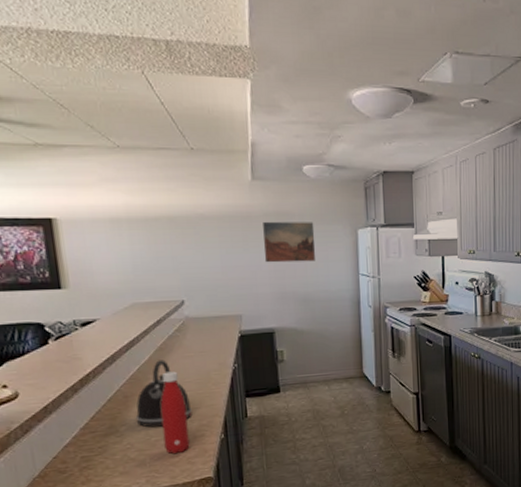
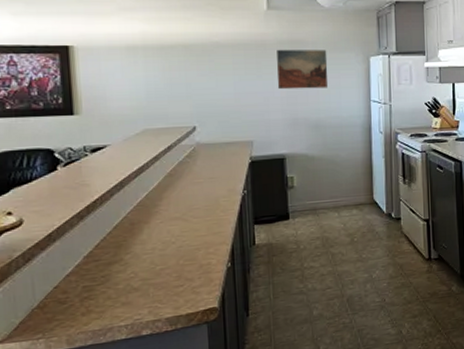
kettle: present [135,360,192,427] -> none [141,186,199,256]
bottle: present [160,371,190,454] -> none [167,198,195,284]

